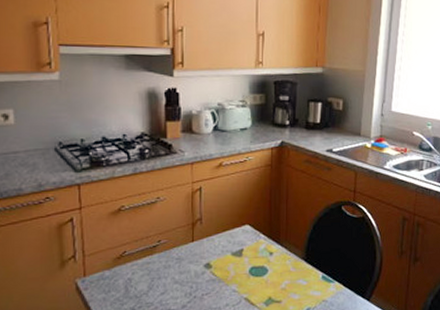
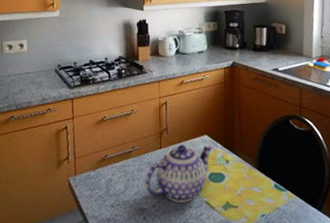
teapot: none [173,236,255,301] -> present [145,144,212,203]

